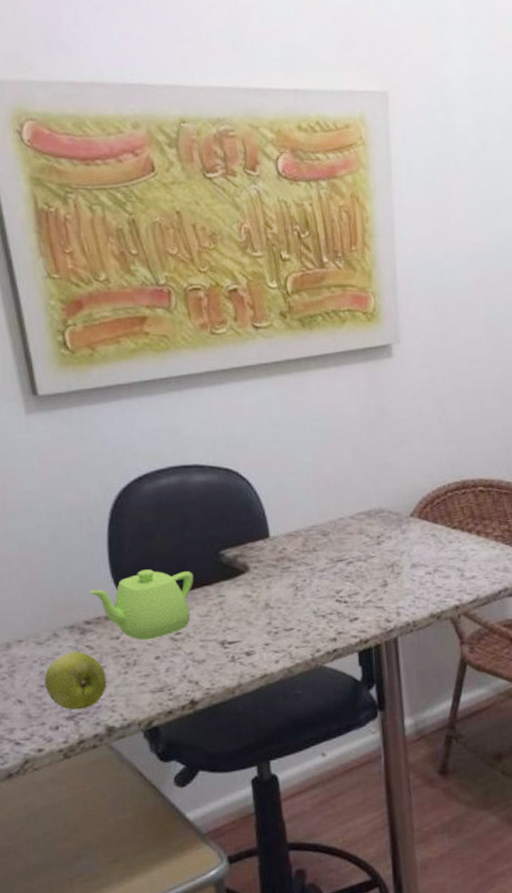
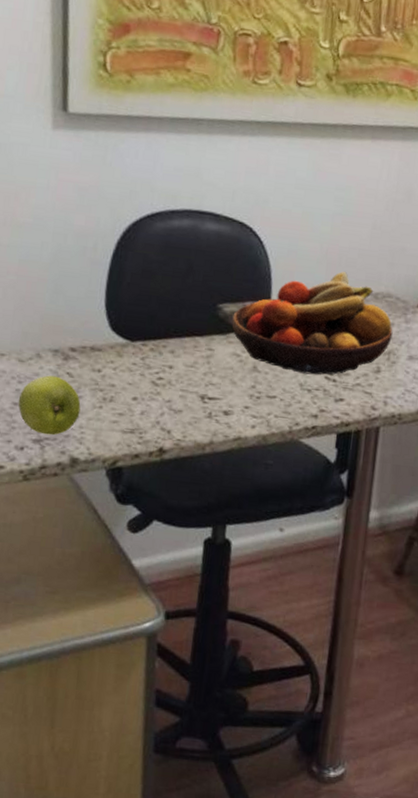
teapot: present [89,569,194,641] -> none [80,307,187,380]
fruit bowl: none [236,497,392,602] -> present [232,272,393,375]

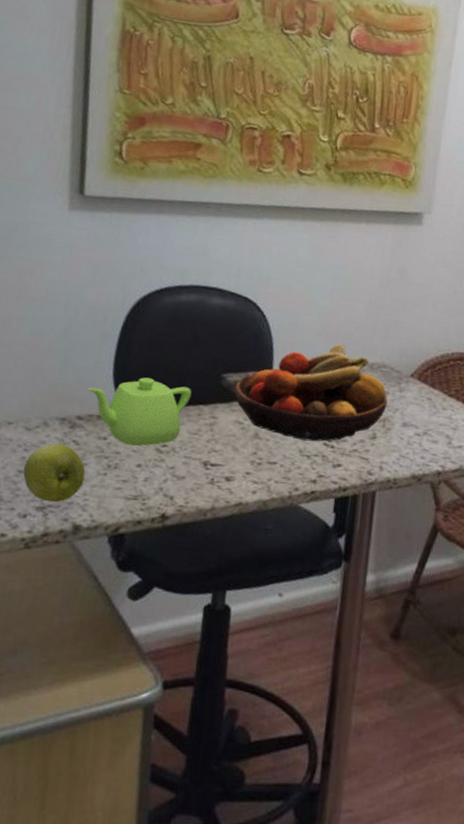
teapot: none [80,307,187,380] -> present [88,377,192,447]

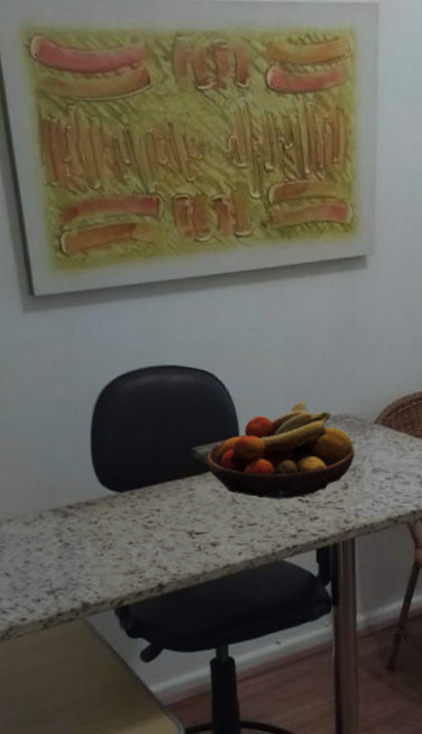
apple: present [23,443,86,503] -> none [29,533,85,586]
teapot: present [88,377,192,447] -> none [72,461,167,527]

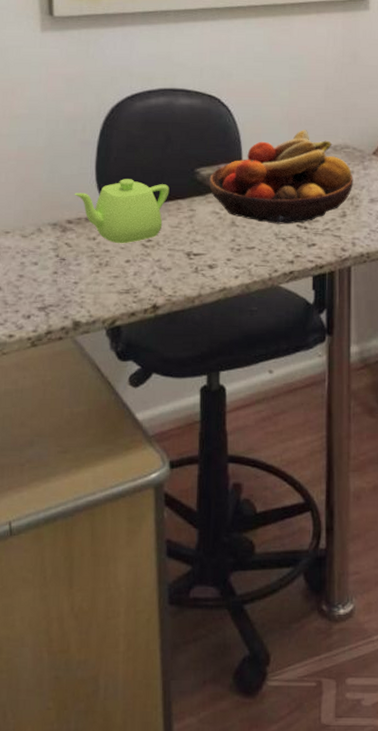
teapot: none [72,461,167,527] -> present [74,179,170,244]

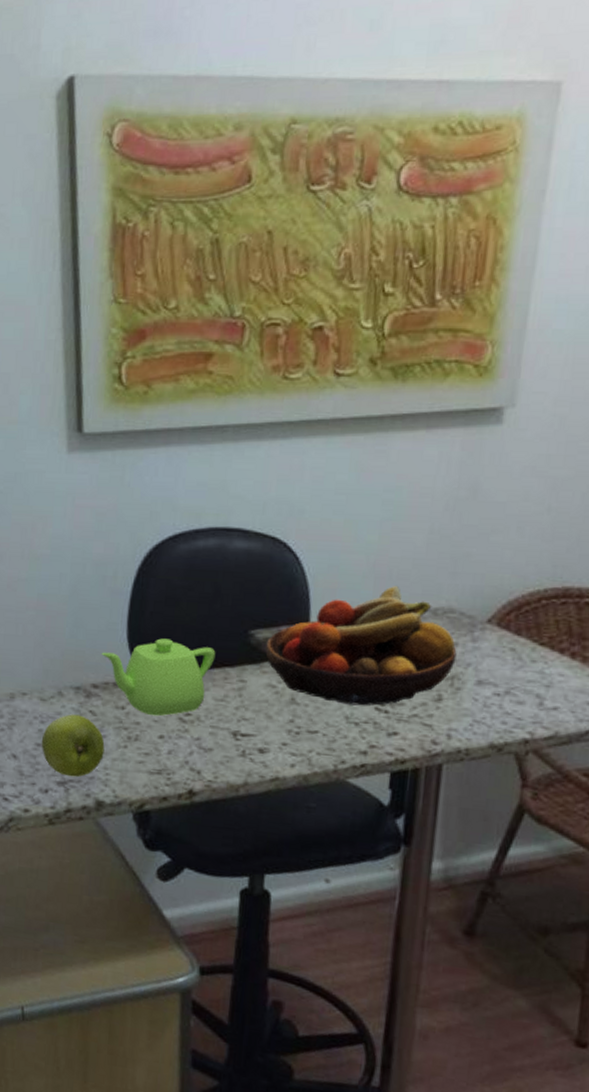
apple: none [23,247,80,302] -> present [41,714,105,777]

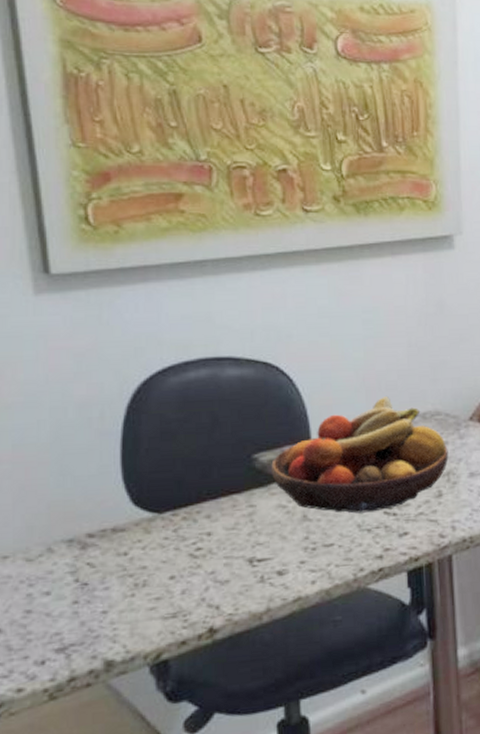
apple: present [41,714,105,777] -> none [31,569,109,641]
teapot: present [101,638,216,716] -> none [94,474,221,557]

